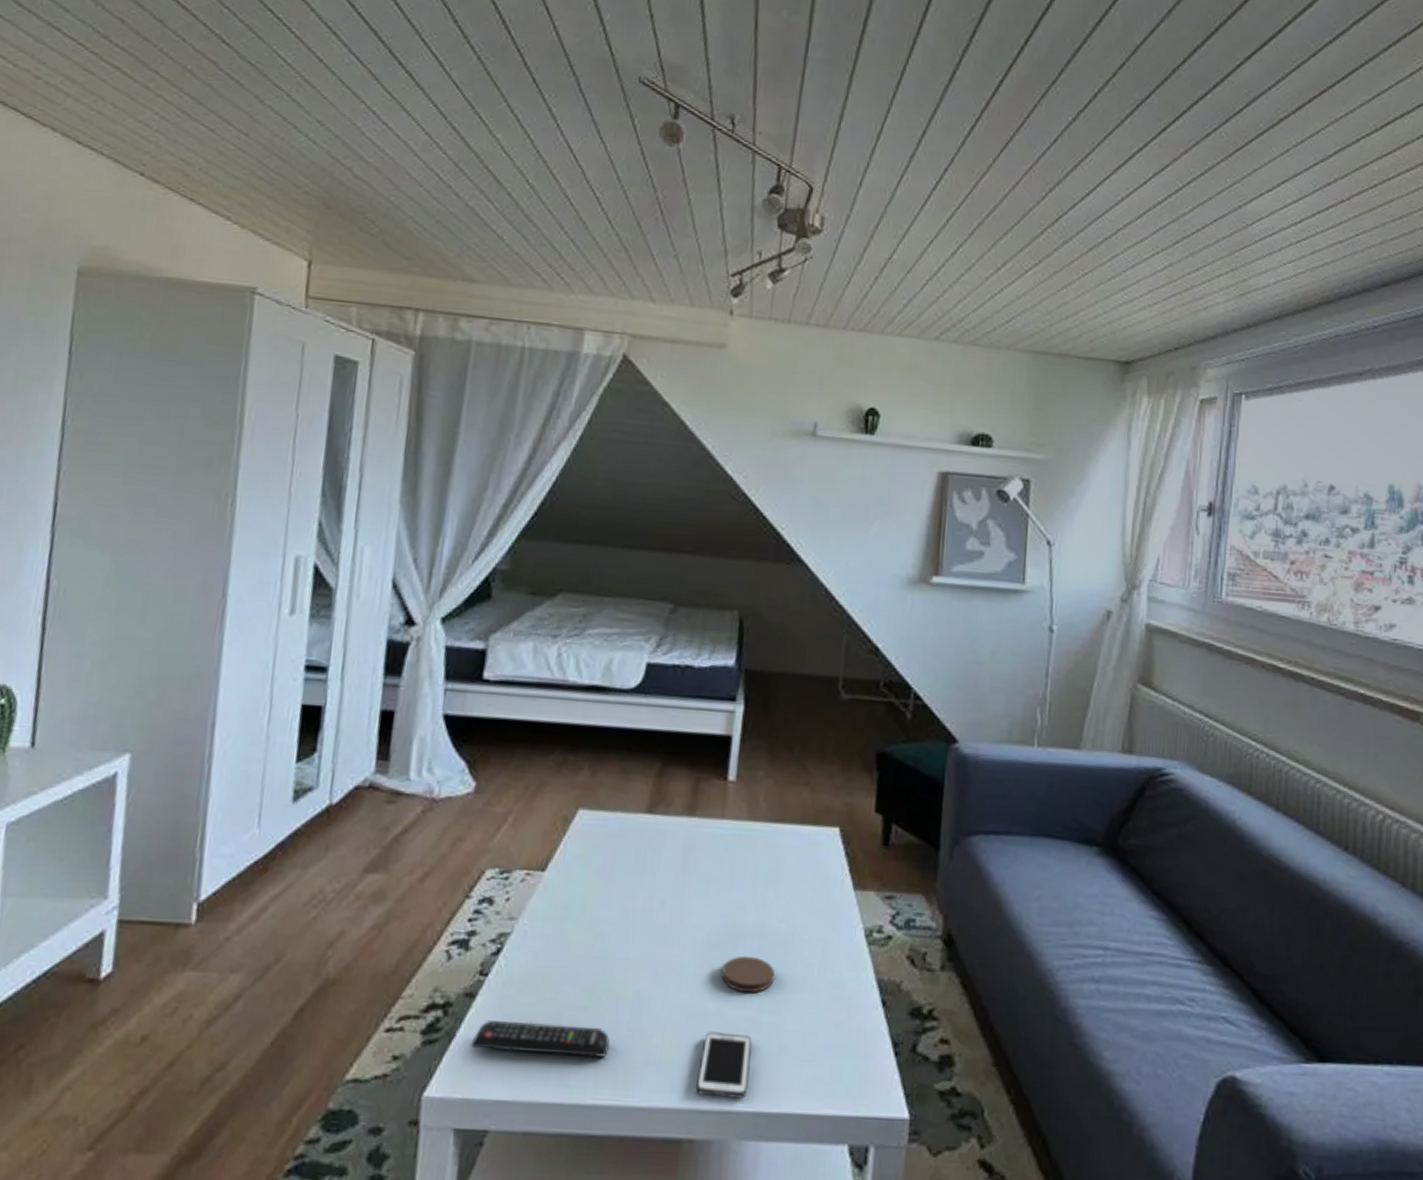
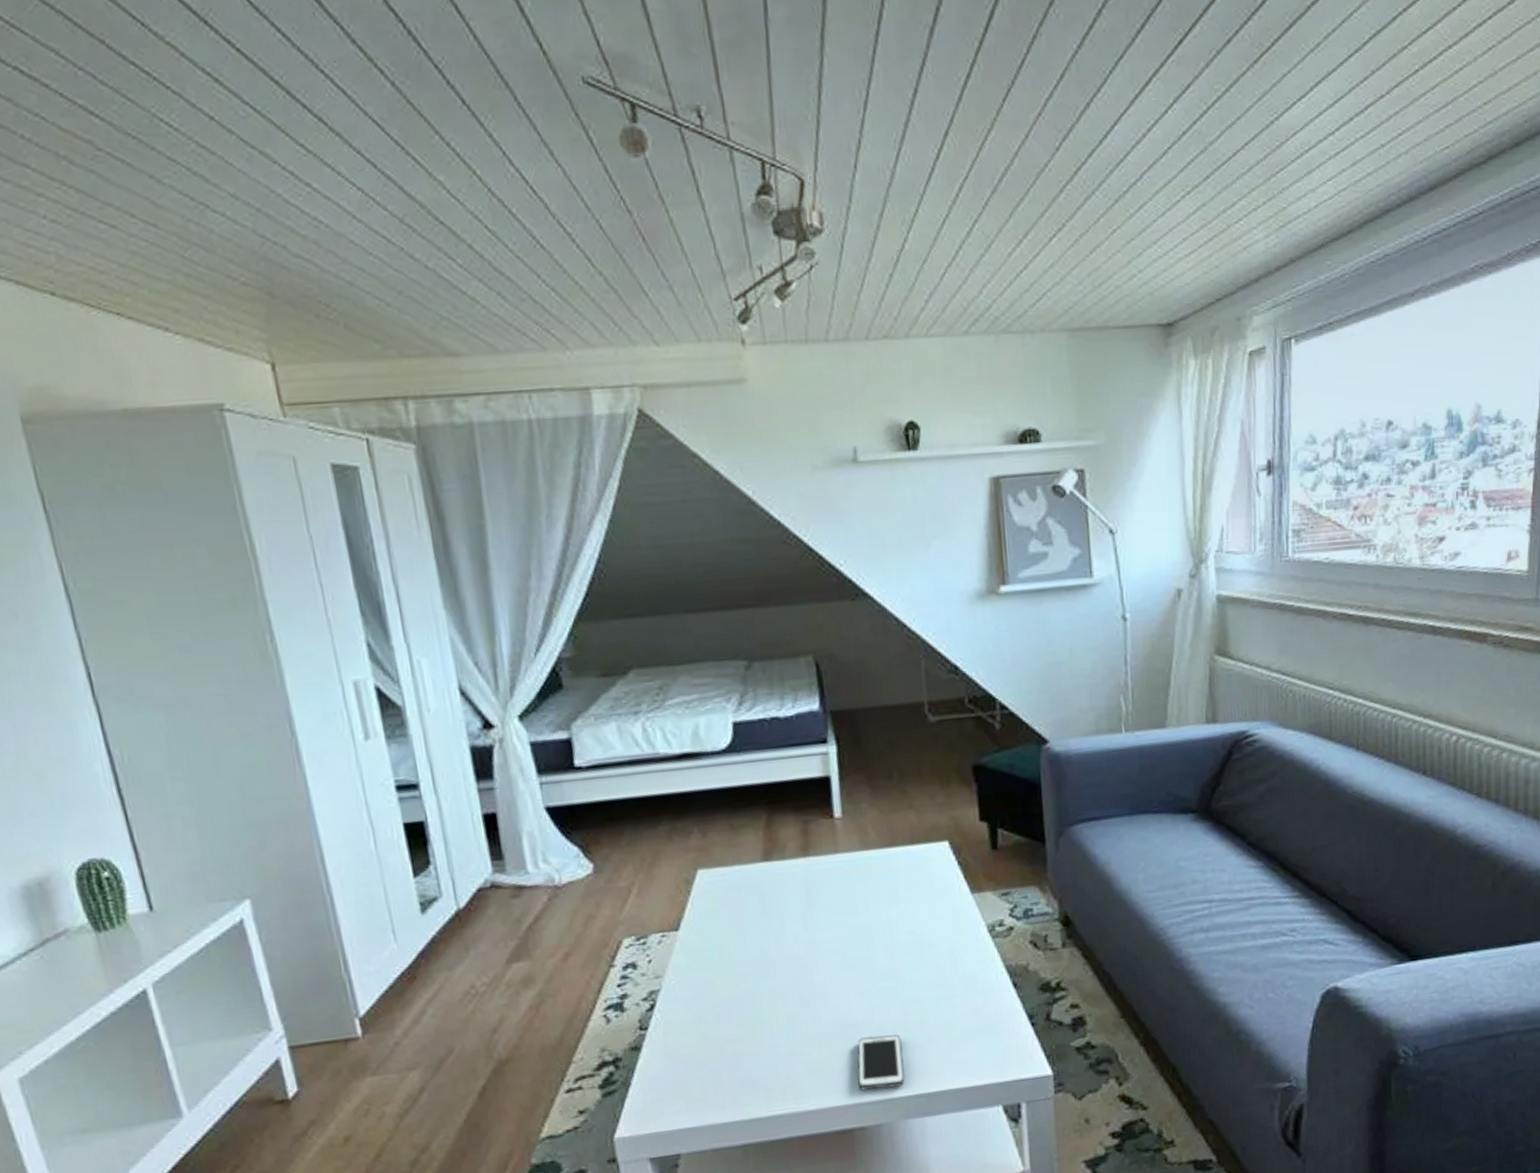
remote control: present [470,1021,610,1057] -> none [646,1053,773,1091]
coaster: present [721,955,775,993] -> none [862,968,911,1000]

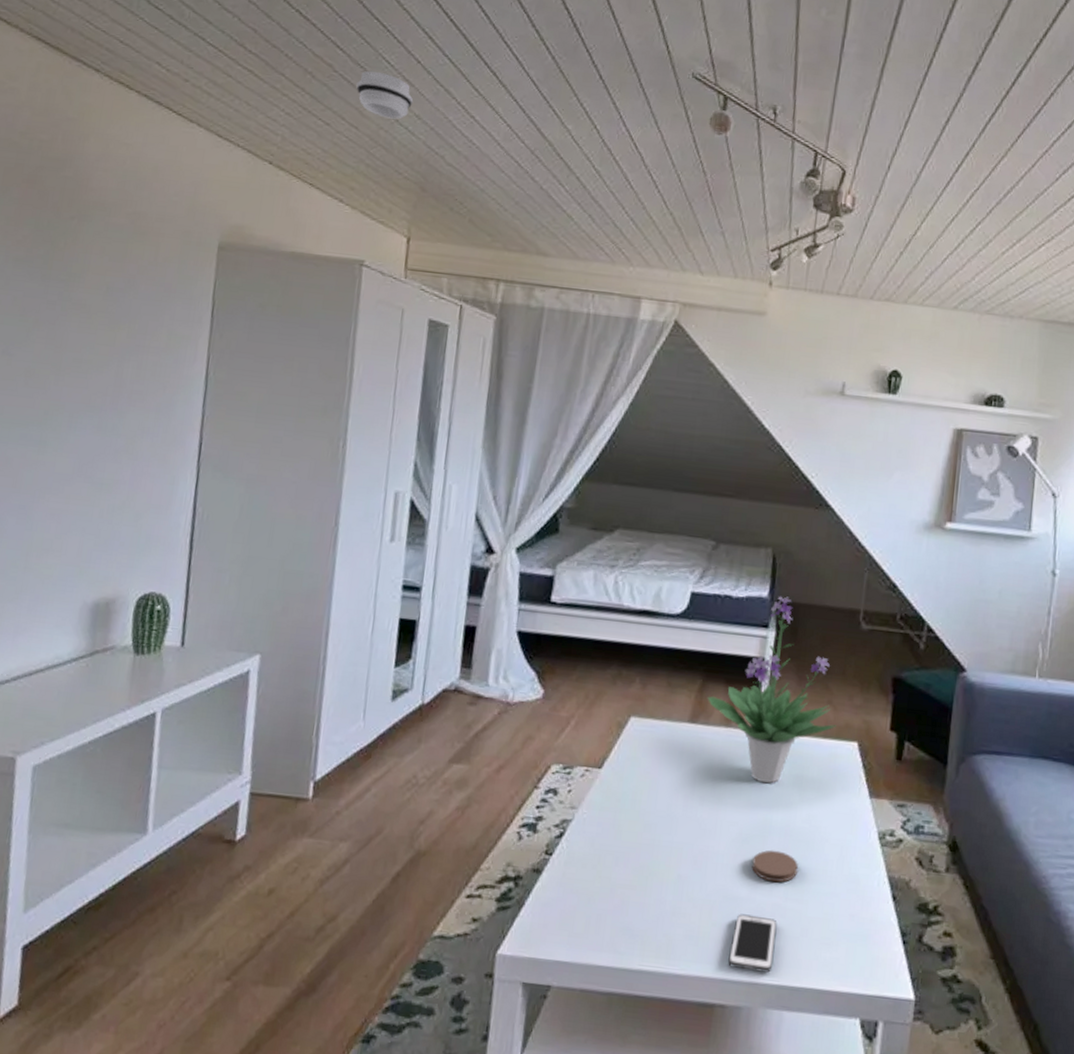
smoke detector: none [134,140,222,205] -> present [356,70,414,120]
potted plant: none [776,704,922,905] -> present [707,596,836,784]
coaster: none [862,968,911,1000] -> present [752,850,798,883]

